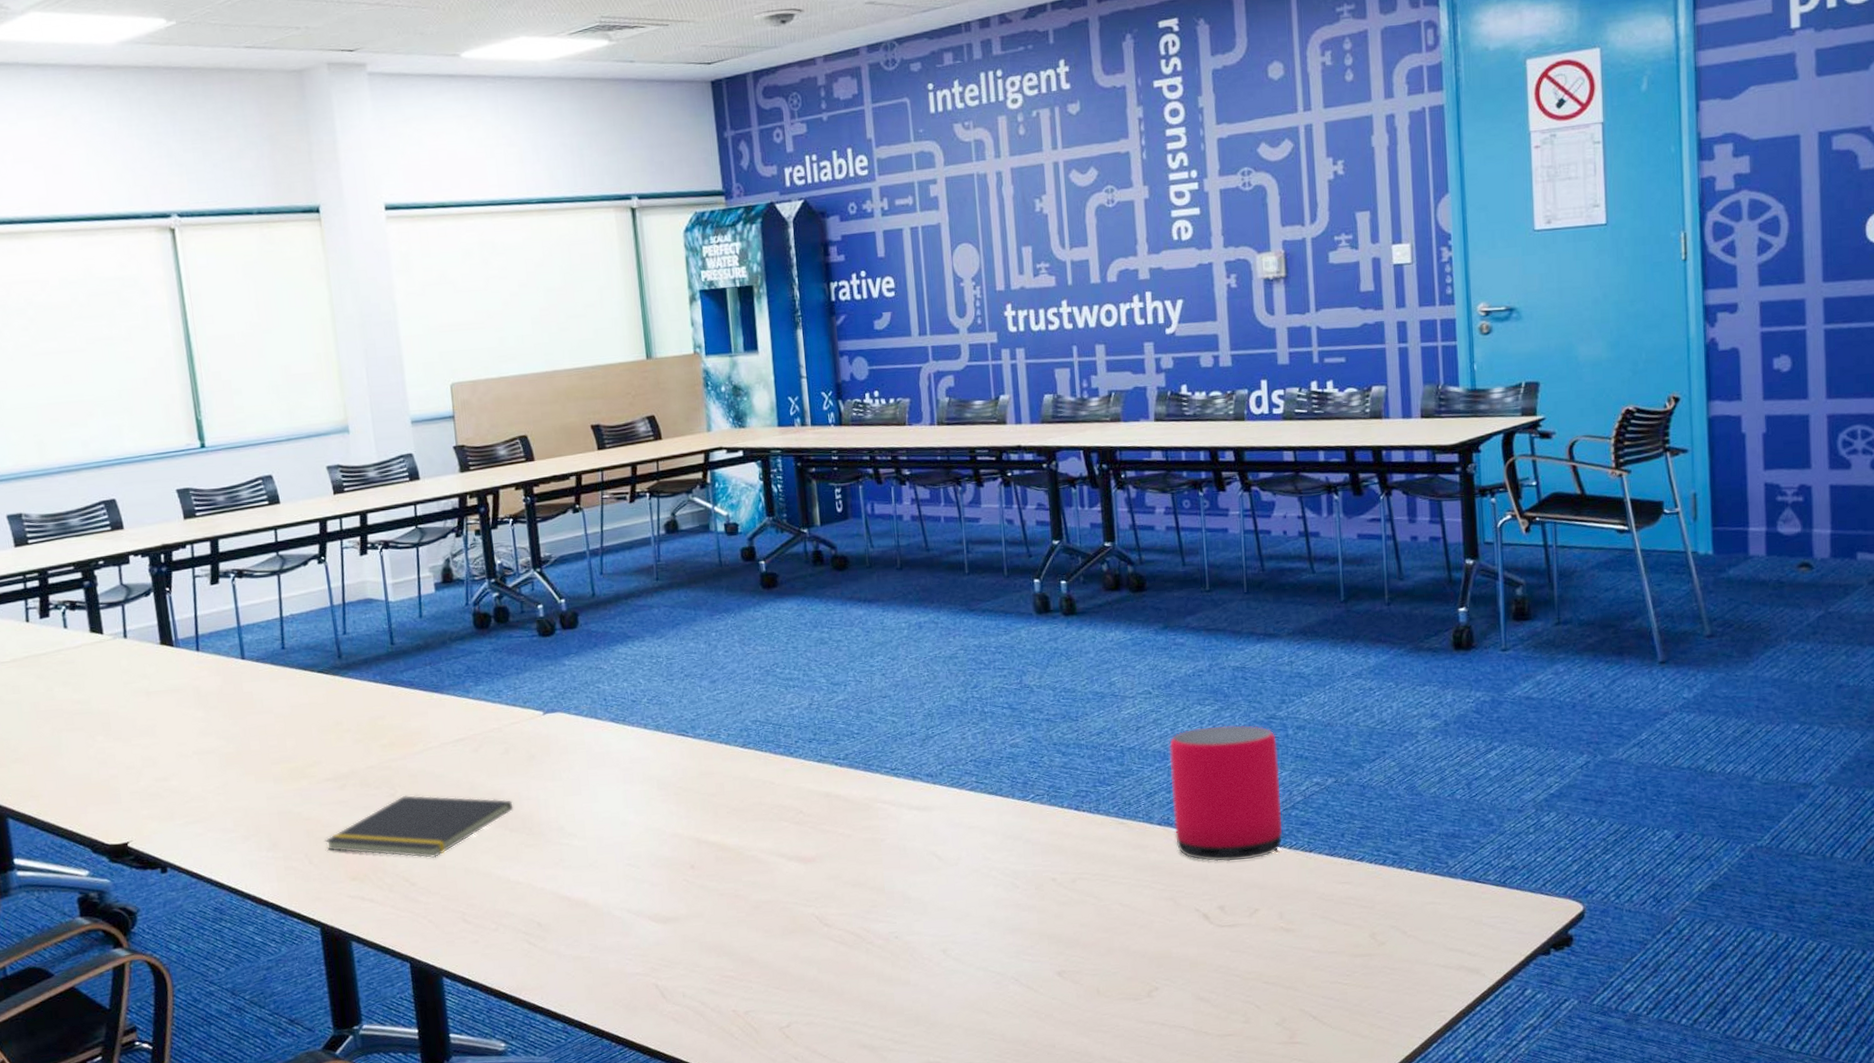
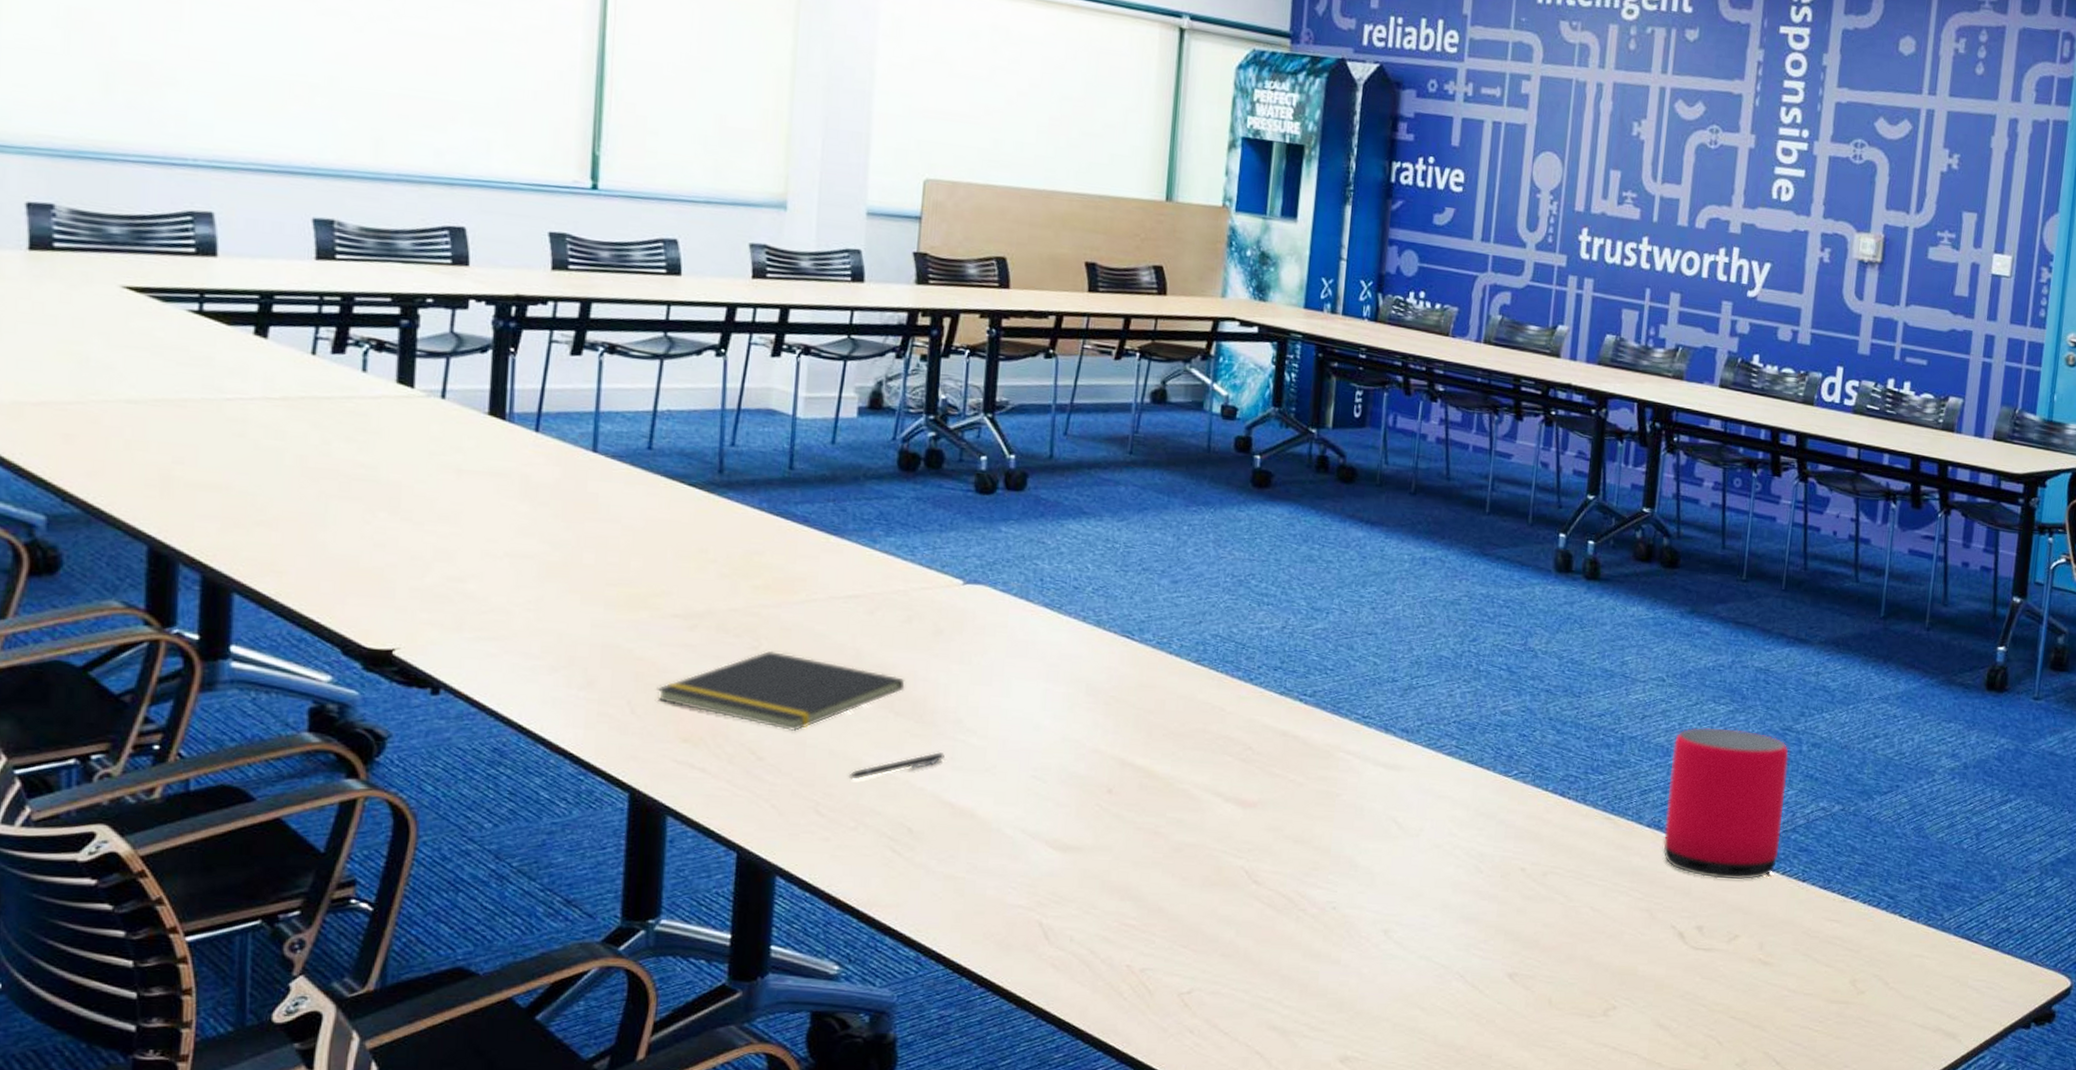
pen: none [483,855,555,890] -> present [848,751,945,780]

